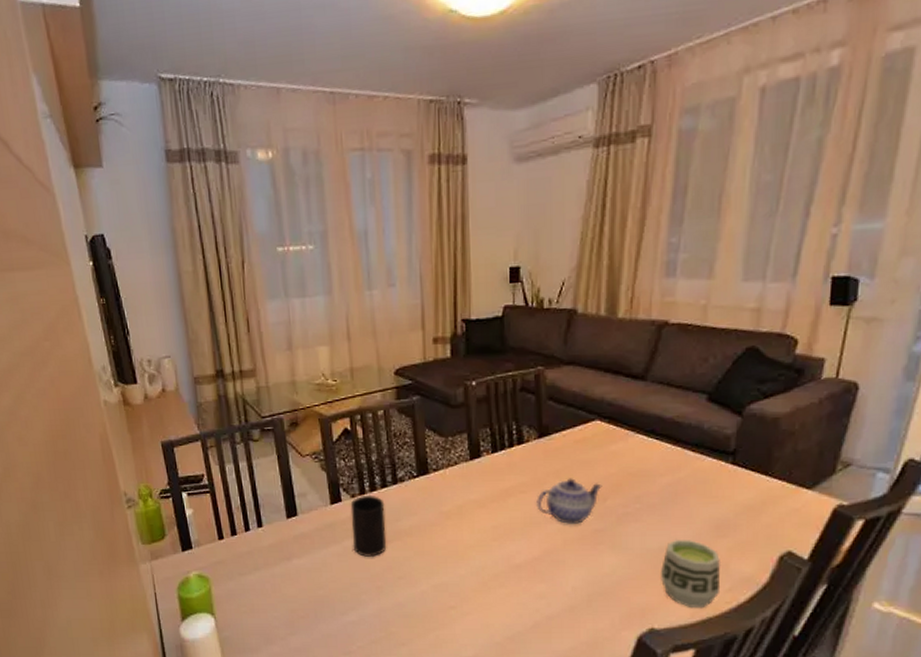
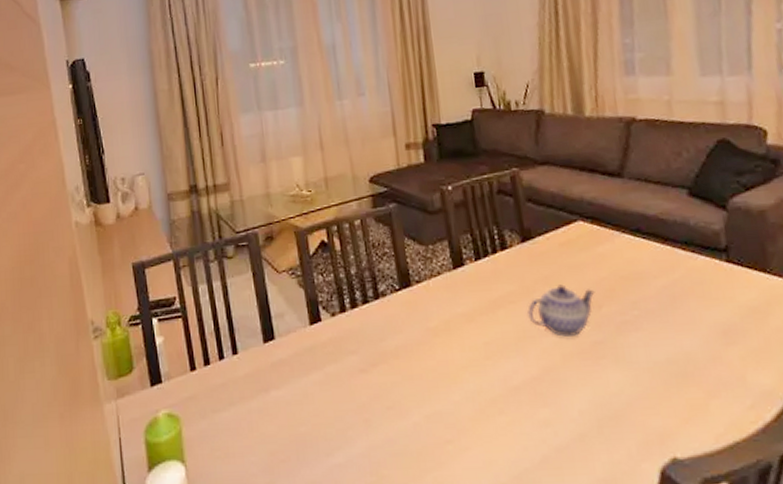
cup: present [350,496,387,557] -> none [330,313,372,384]
cup: present [660,540,721,609] -> none [672,349,743,431]

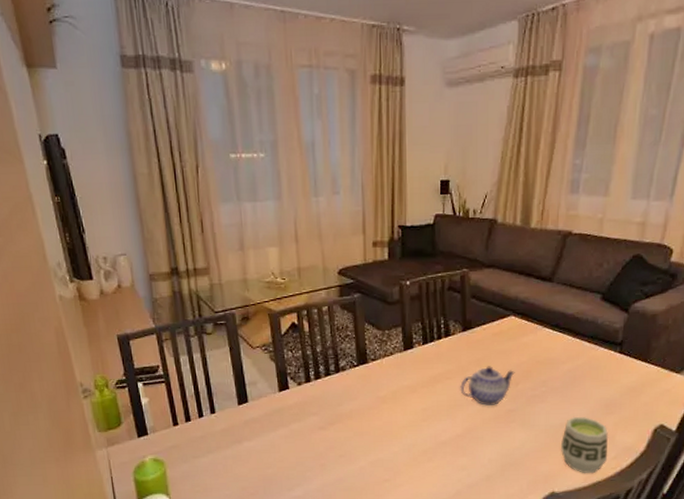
cup: none [672,349,743,431] -> present [560,417,609,474]

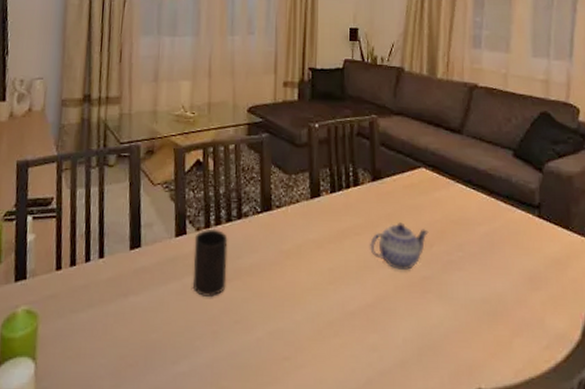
cup: none [297,383,330,438] -> present [192,230,228,297]
cup: present [560,417,609,474] -> none [483,291,539,367]

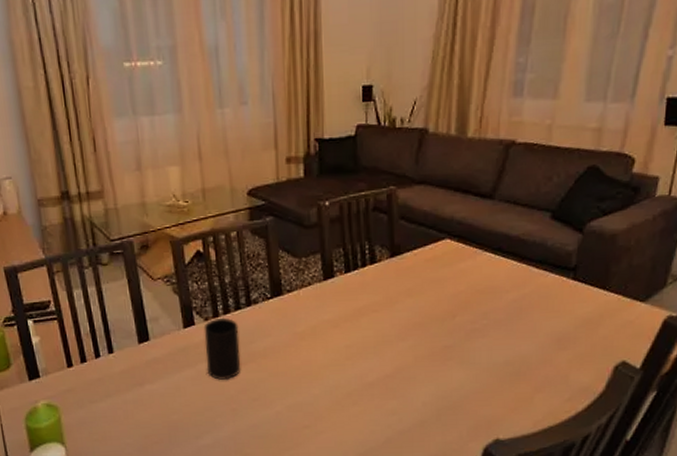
teapot: present [370,222,429,270] -> none [389,296,452,341]

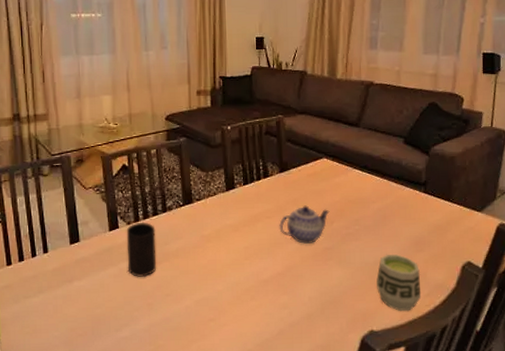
teapot: none [389,296,452,341] -> present [279,205,330,244]
cup: none [505,353,562,419] -> present [375,254,422,312]

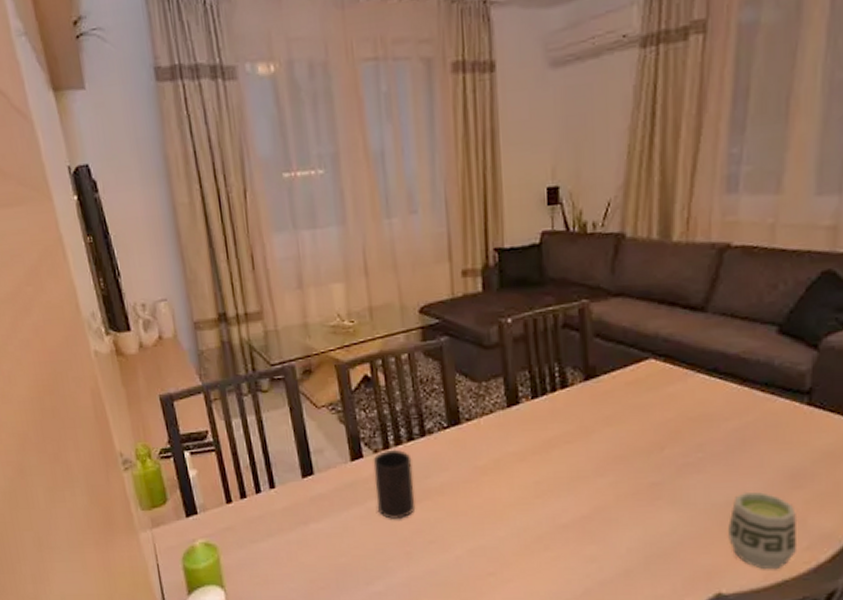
teapot: present [279,205,330,244] -> none [584,425,659,477]

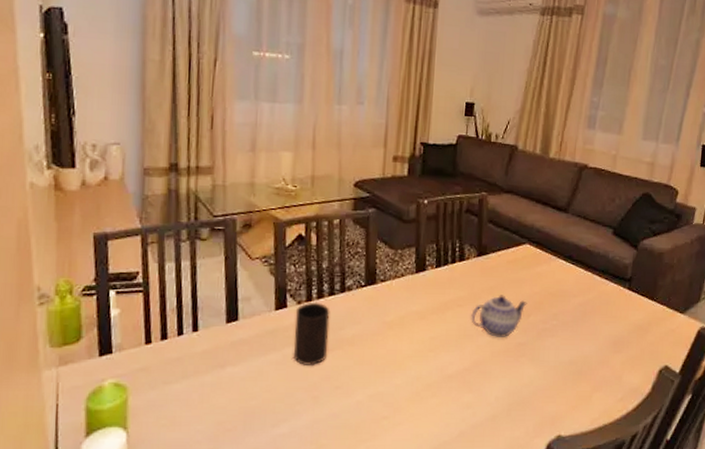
teapot: none [584,425,659,477] -> present [471,295,527,337]
cup: present [727,492,798,570] -> none [568,354,616,417]

